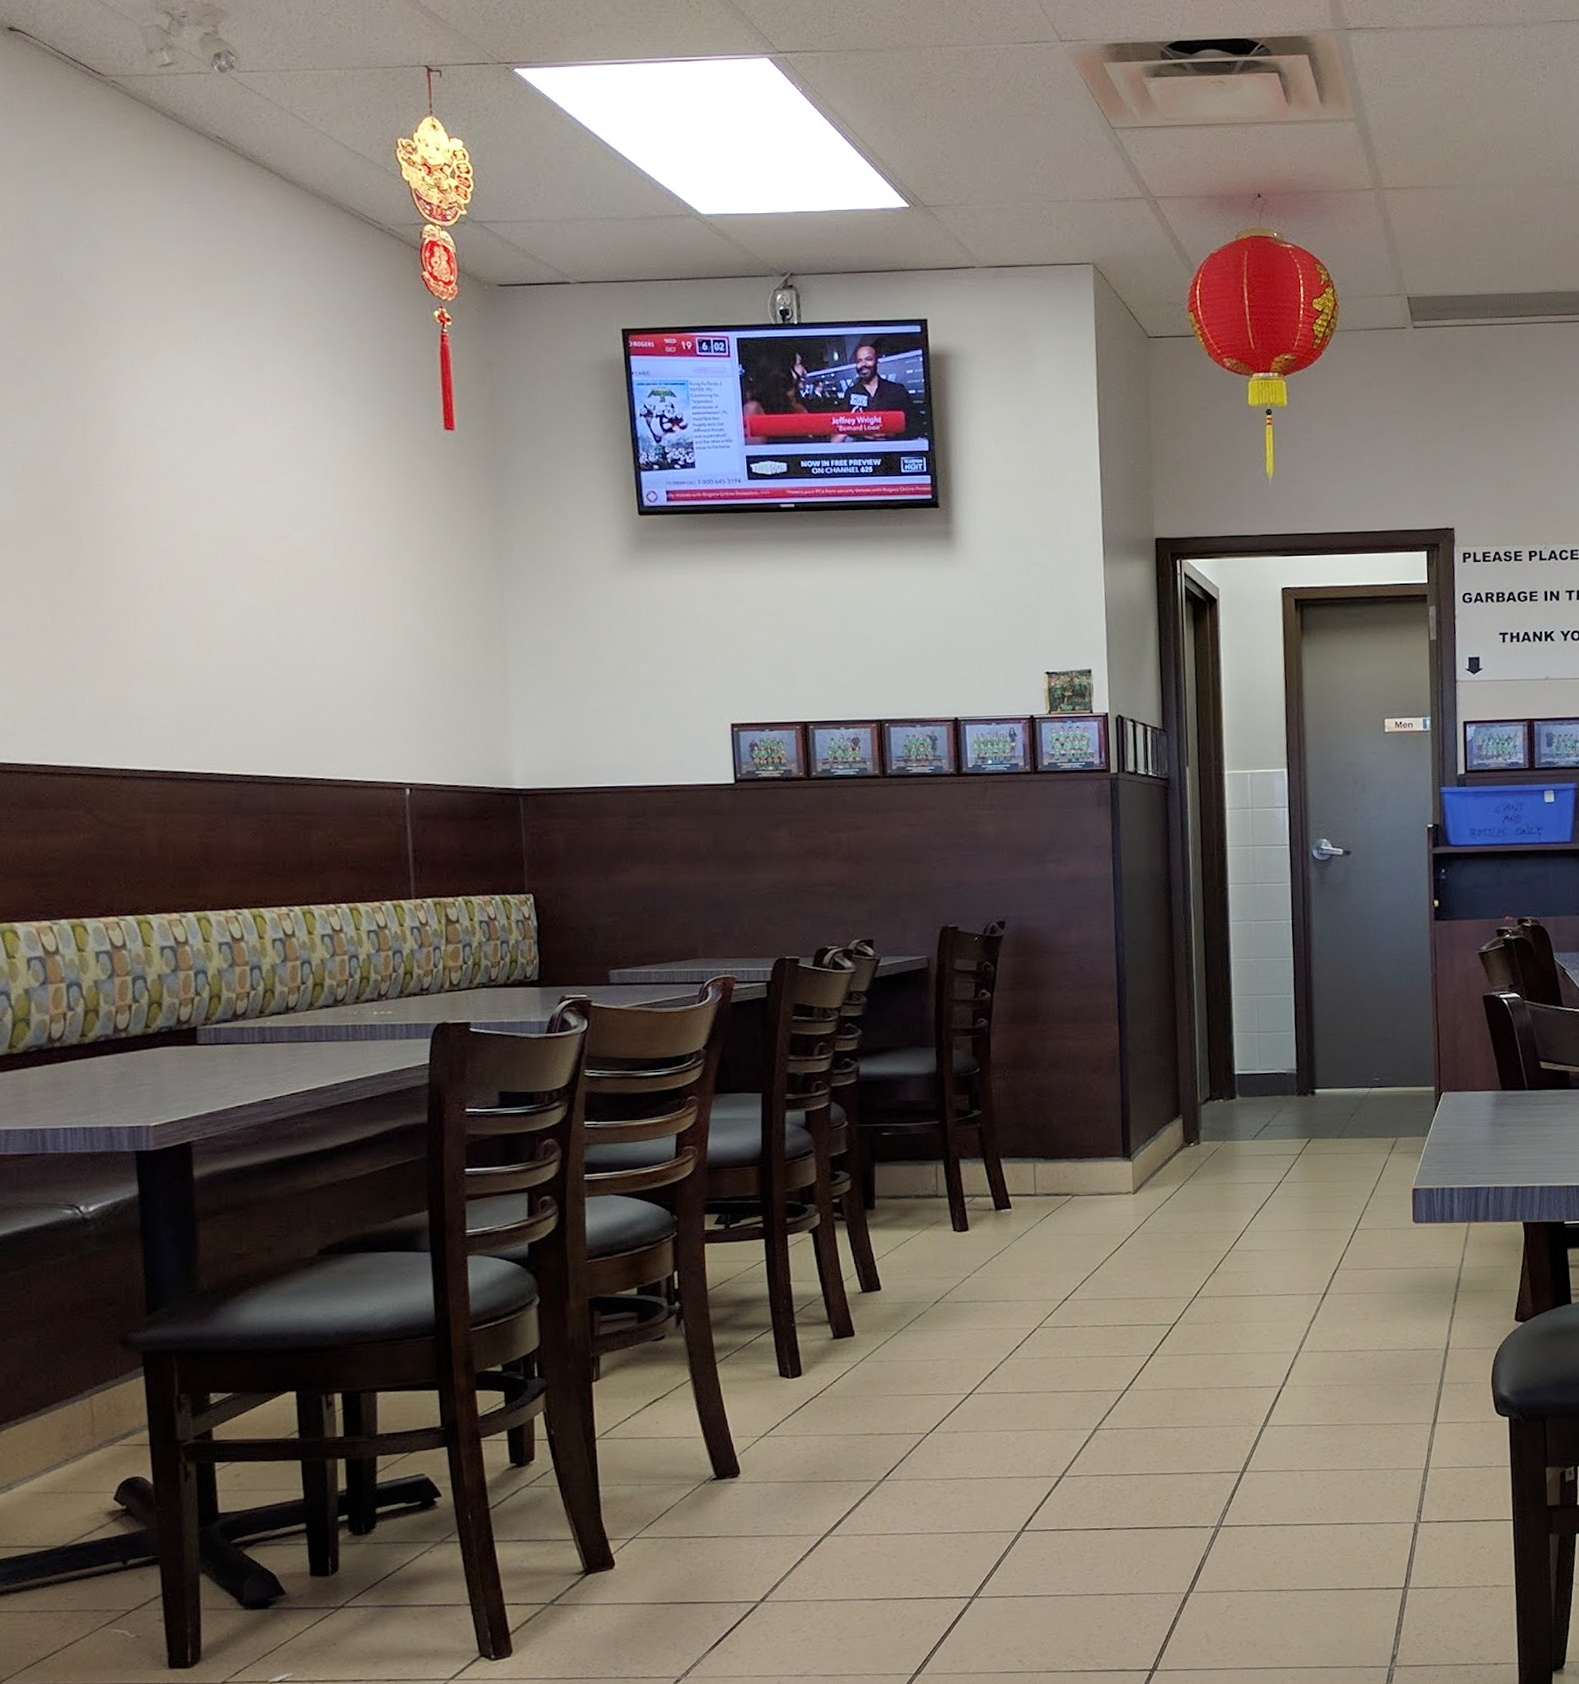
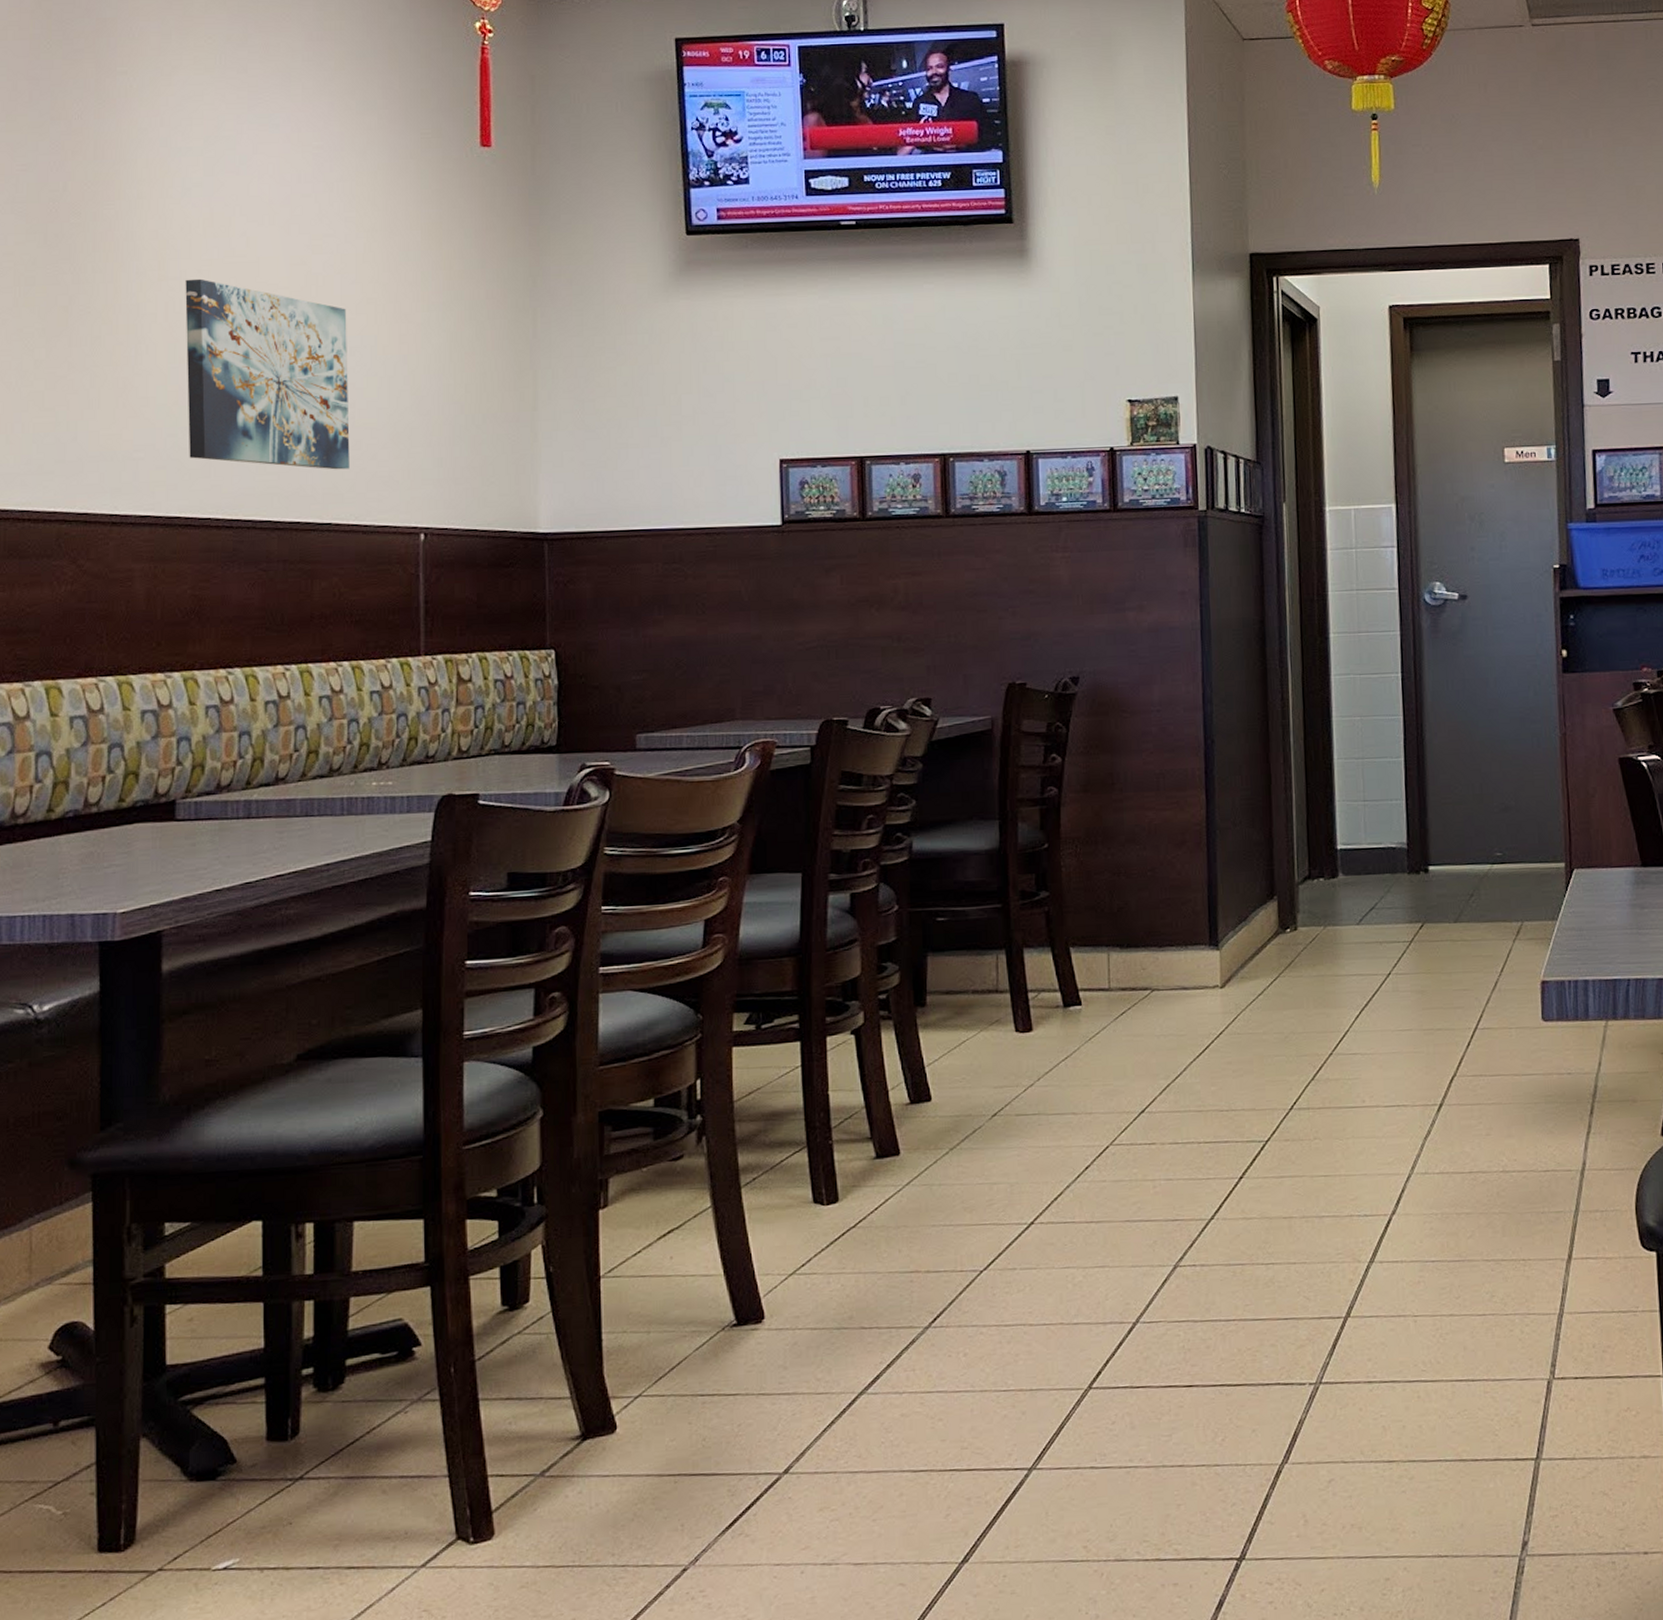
wall art: none [176,551,338,730] -> present [185,278,350,470]

